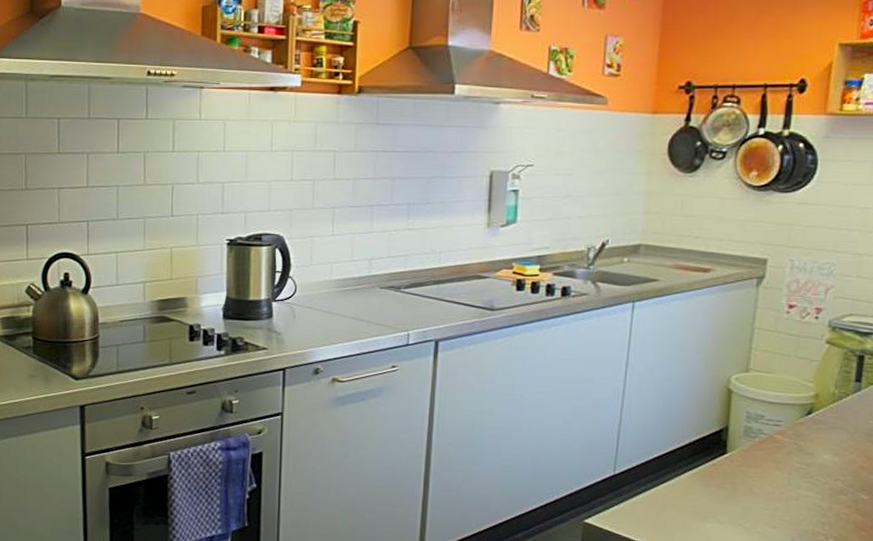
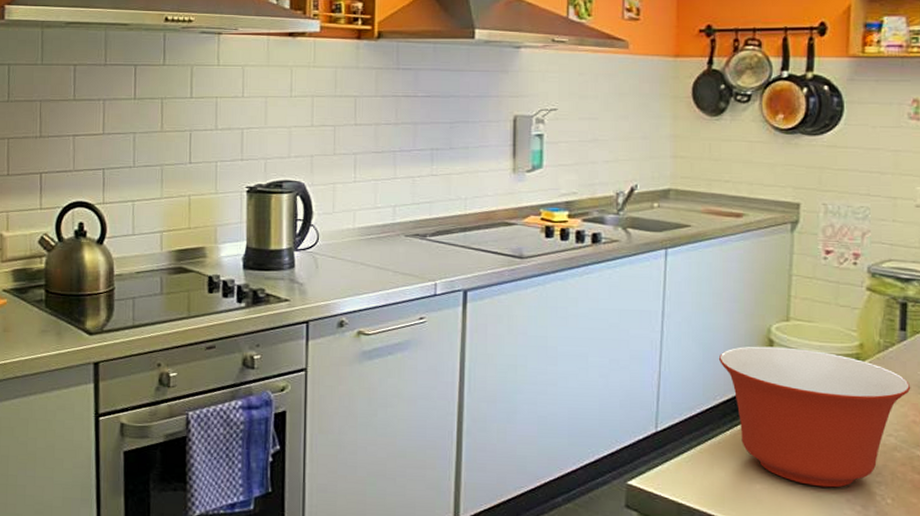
mixing bowl: none [678,395,861,528] -> present [718,346,911,488]

